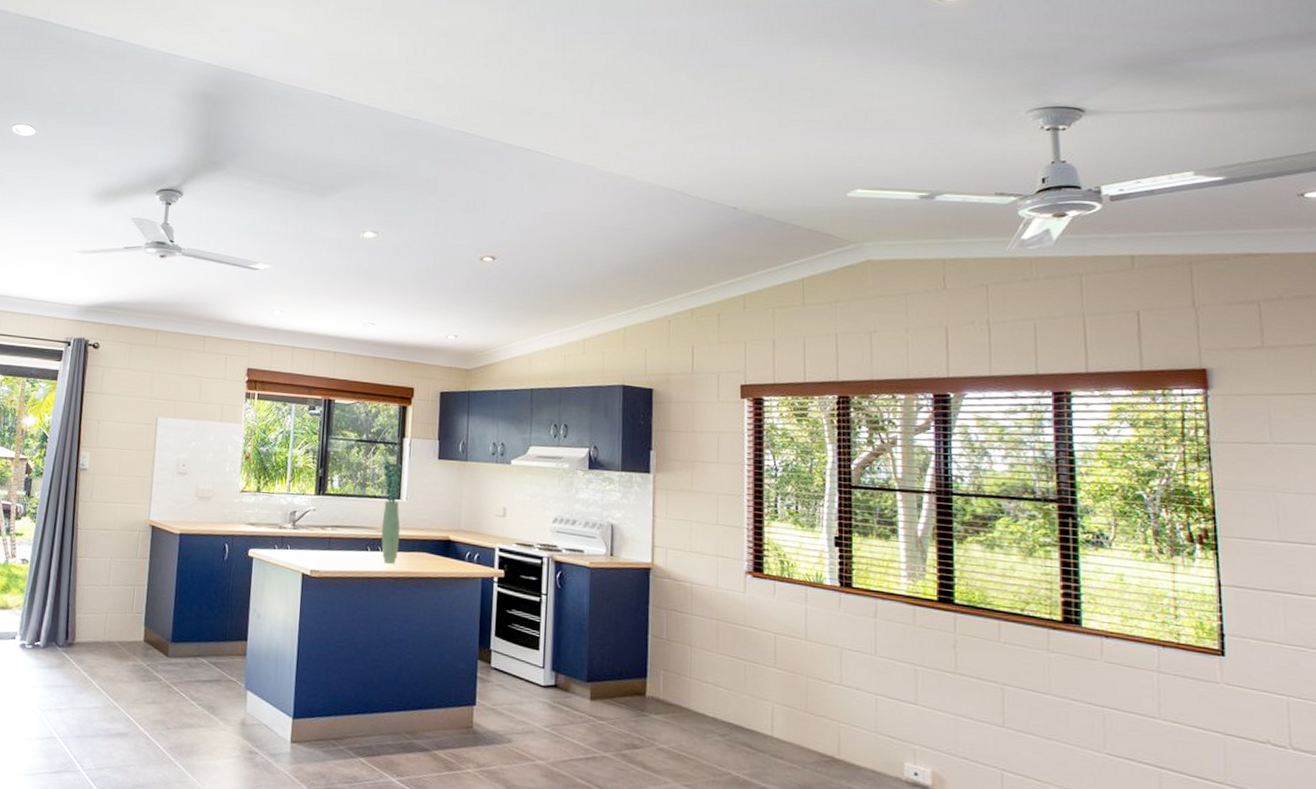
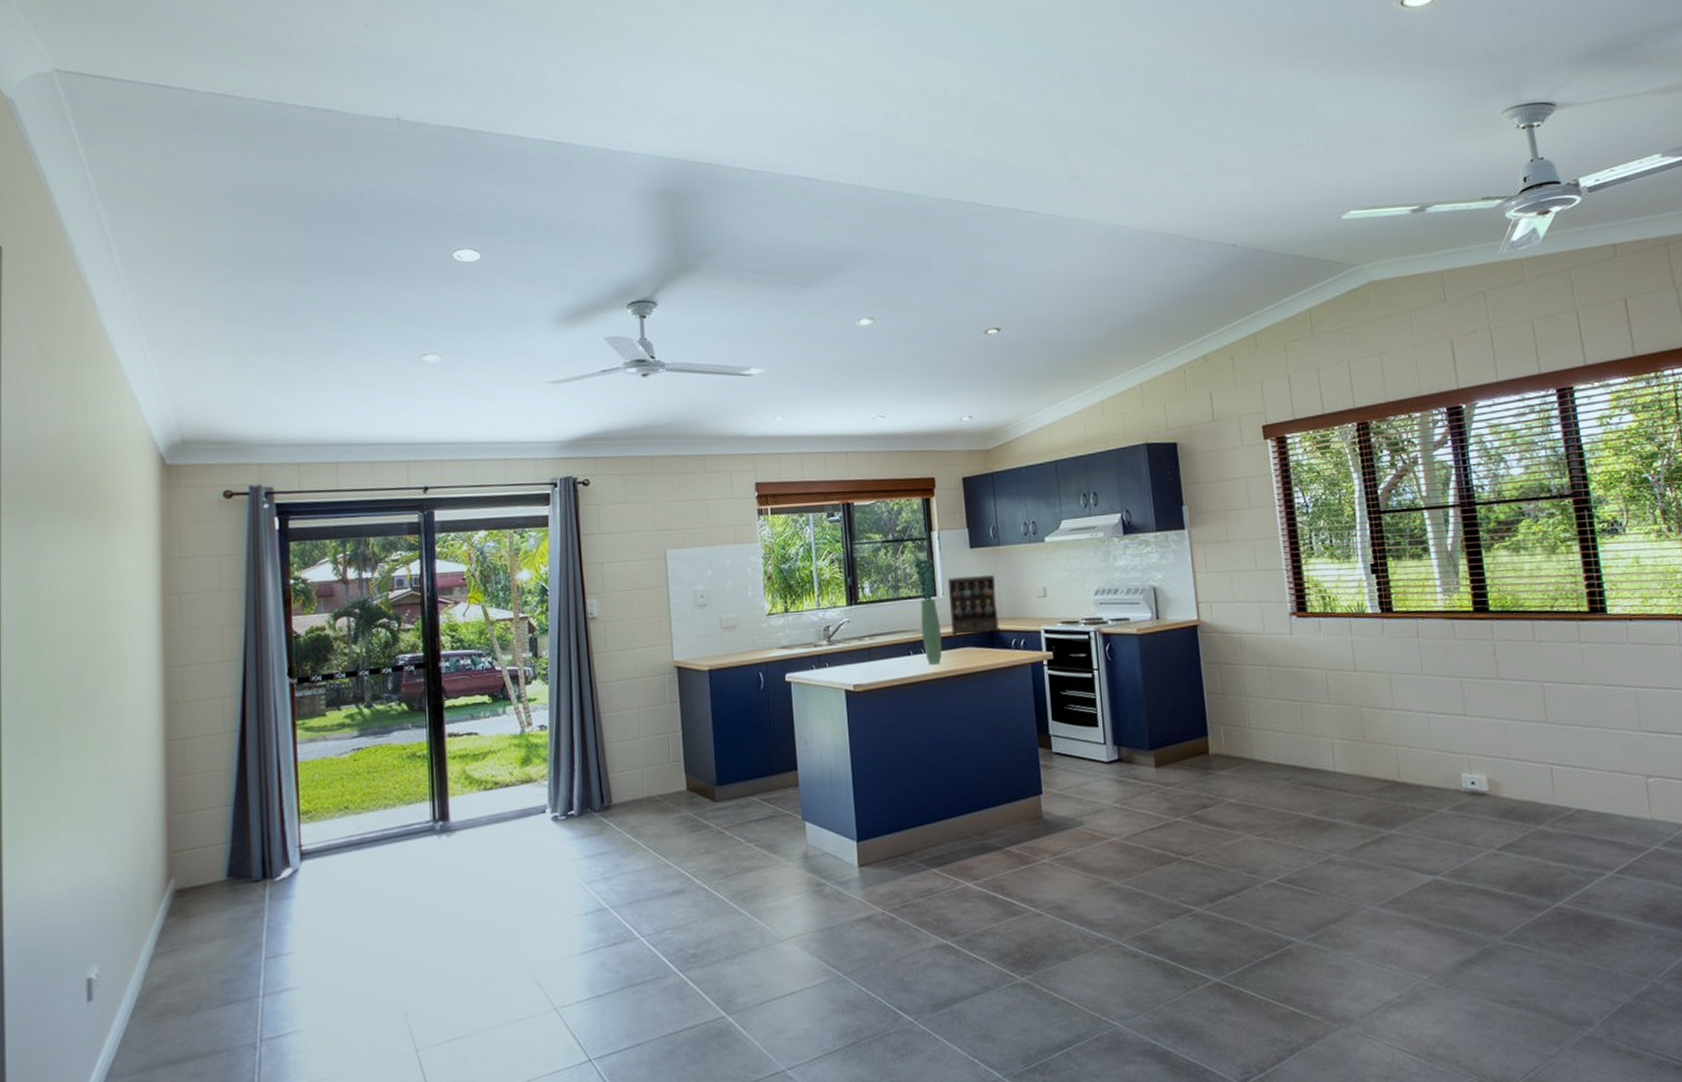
spice rack: none [410,484,459,542] -> present [947,575,999,635]

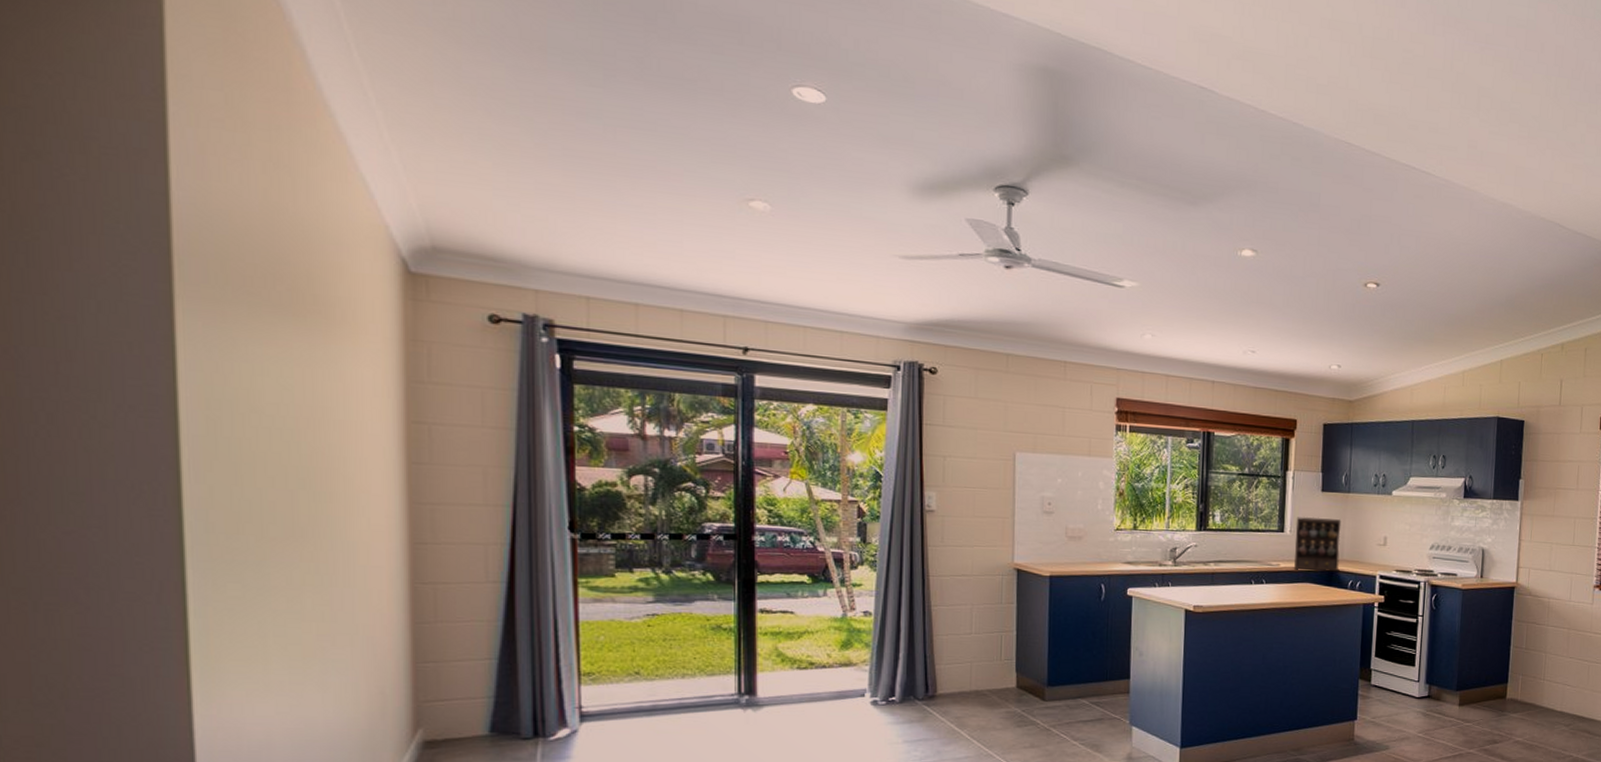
vase: present [914,555,943,665] -> none [1265,491,1286,595]

